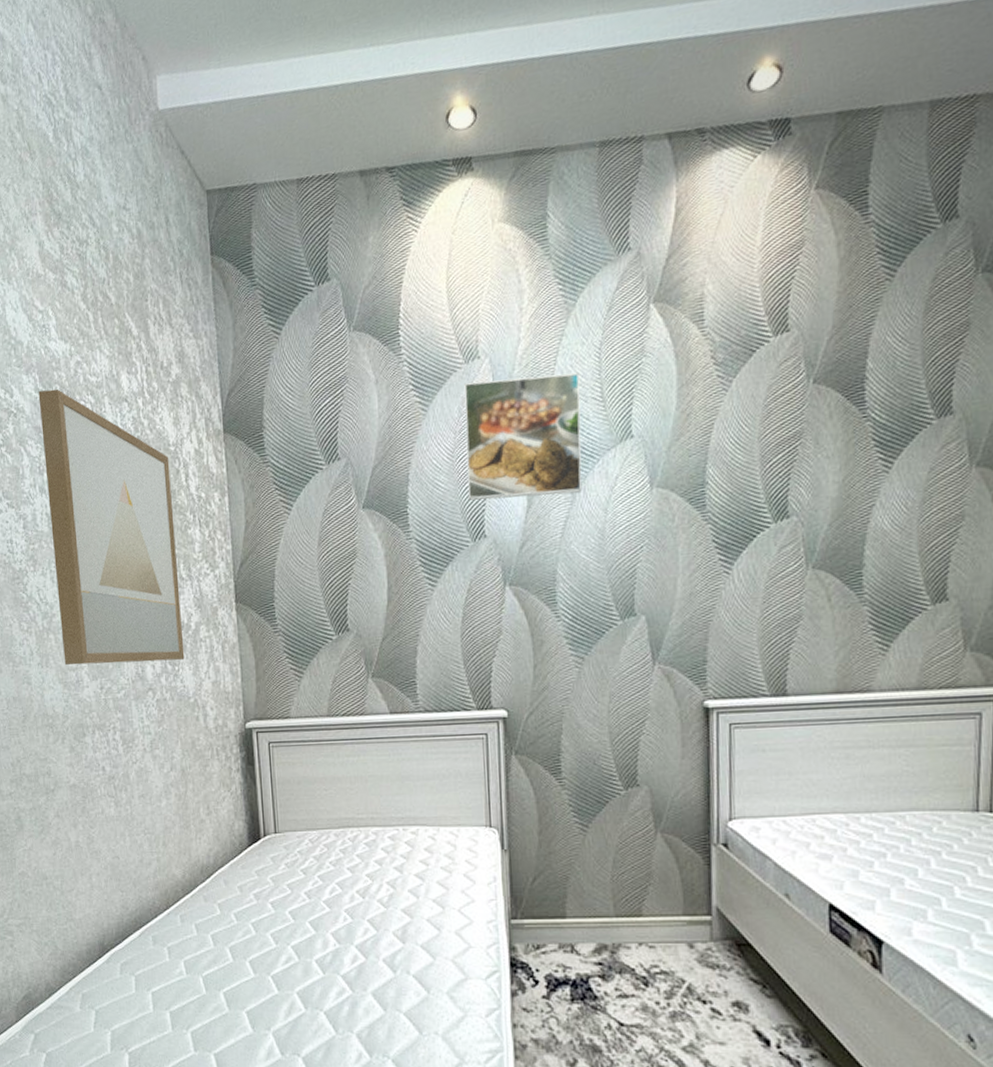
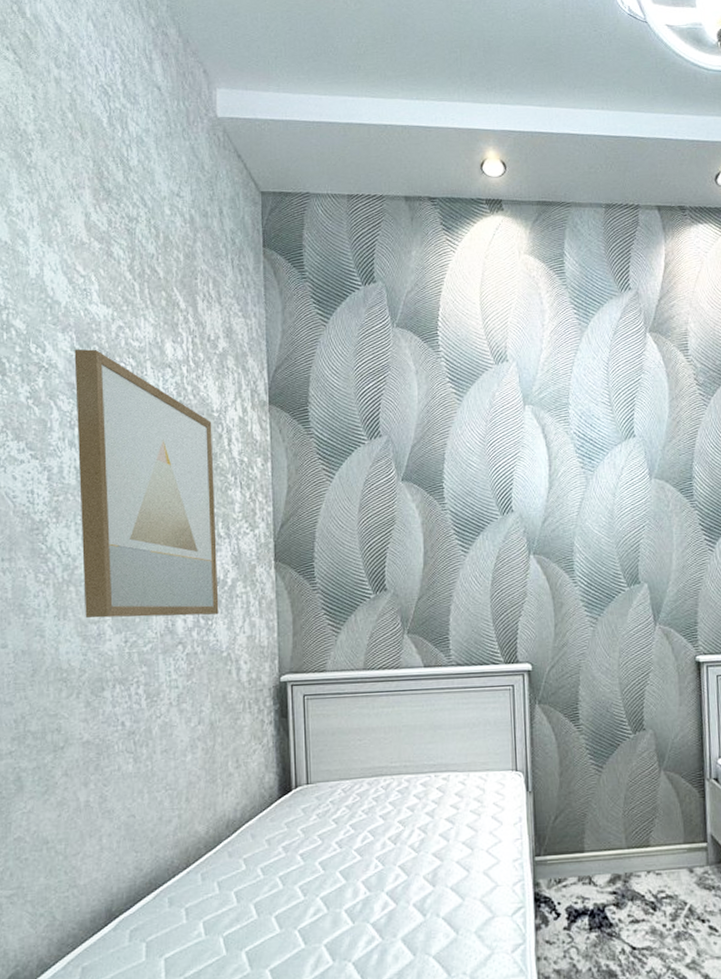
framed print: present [464,373,583,501] -> none [494,380,595,480]

